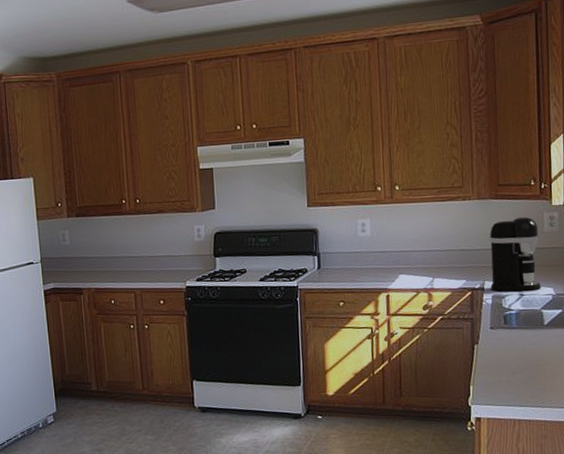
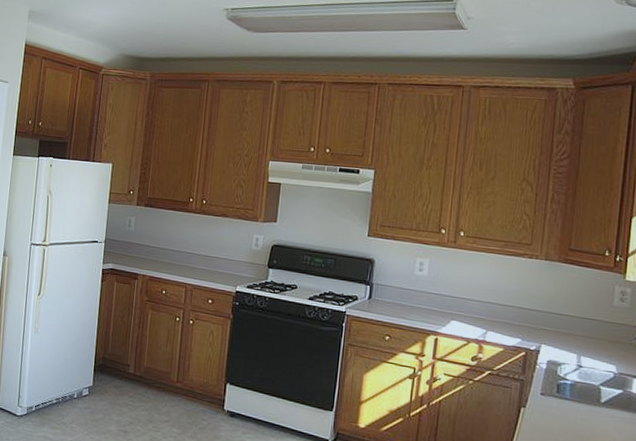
coffee maker: present [490,216,541,292] -> none [547,285,608,365]

